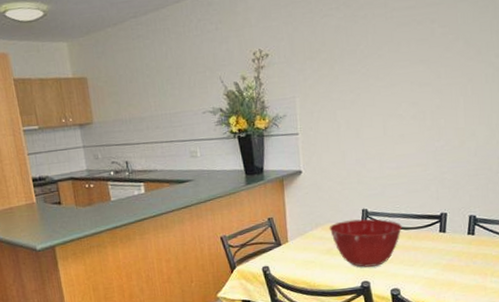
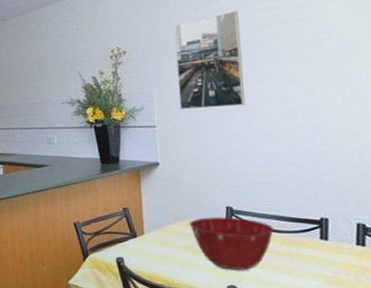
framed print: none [315,10,382,116] -> present [173,11,246,110]

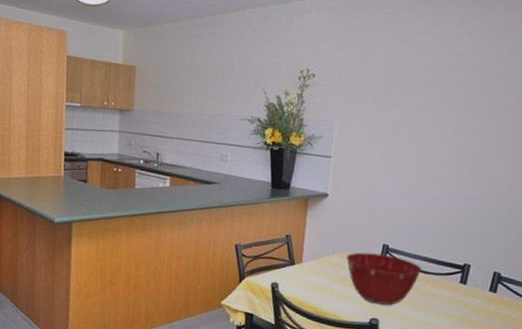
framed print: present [173,11,246,110] -> none [358,50,431,148]

